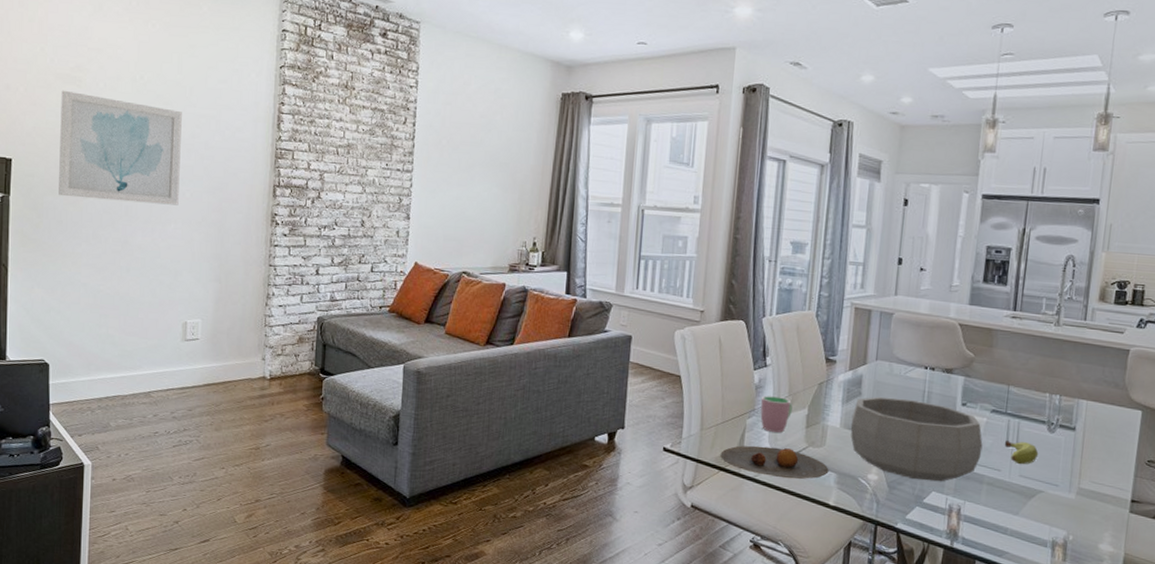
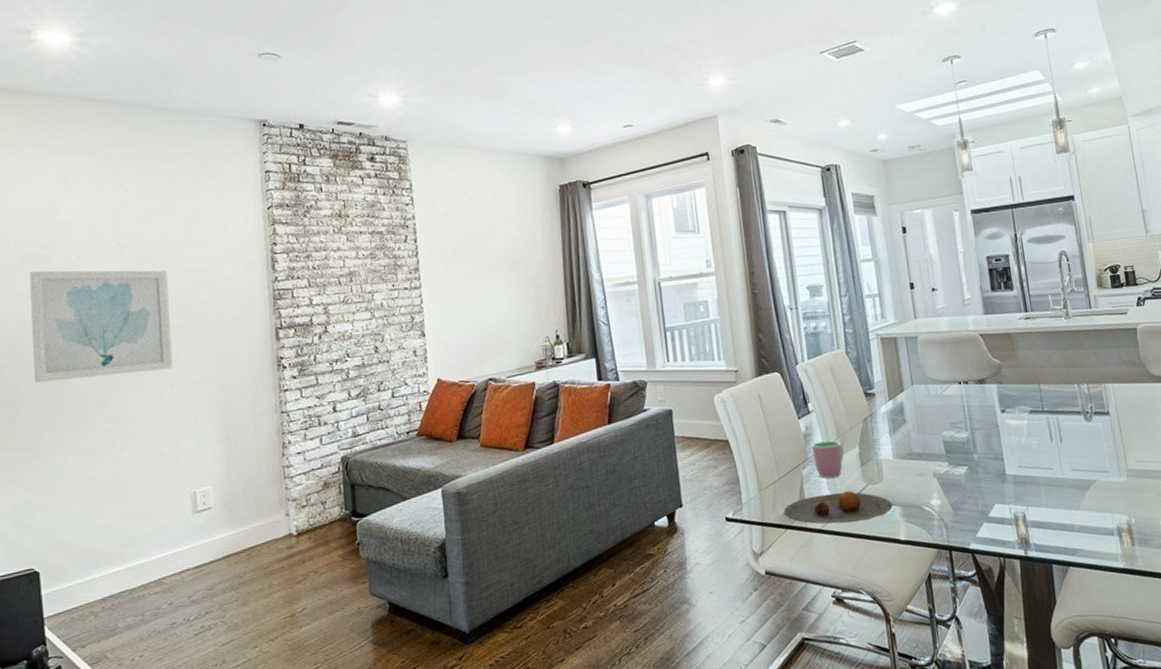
decorative bowl: present [850,396,983,482] -> none [901,416,1032,496]
fruit: present [1004,441,1039,465] -> none [1049,435,1083,459]

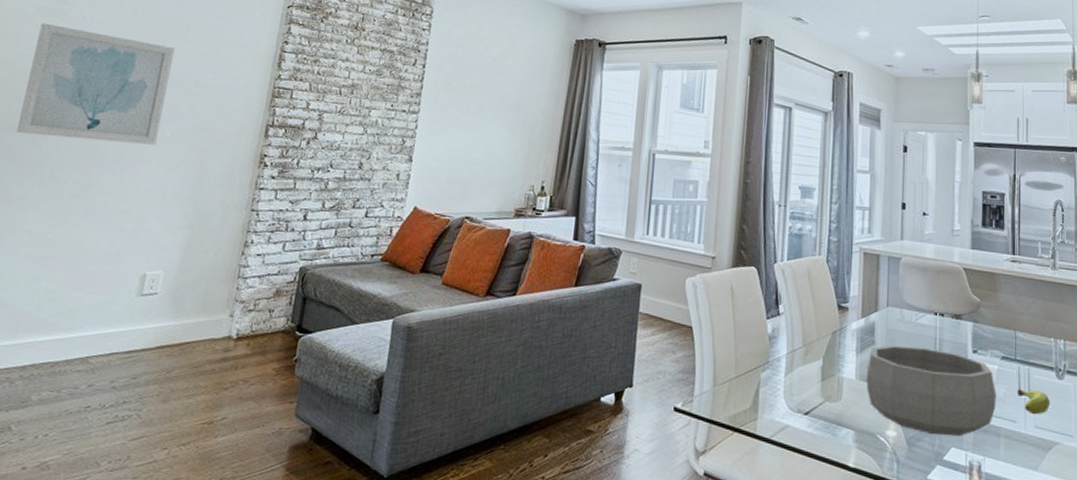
plate: present [783,491,893,524] -> none [734,402,847,439]
cup: present [812,440,844,479] -> none [774,346,807,387]
decorative bowl: none [901,416,1032,496] -> present [866,345,996,437]
fruit: none [1049,435,1083,459] -> present [1017,389,1051,415]

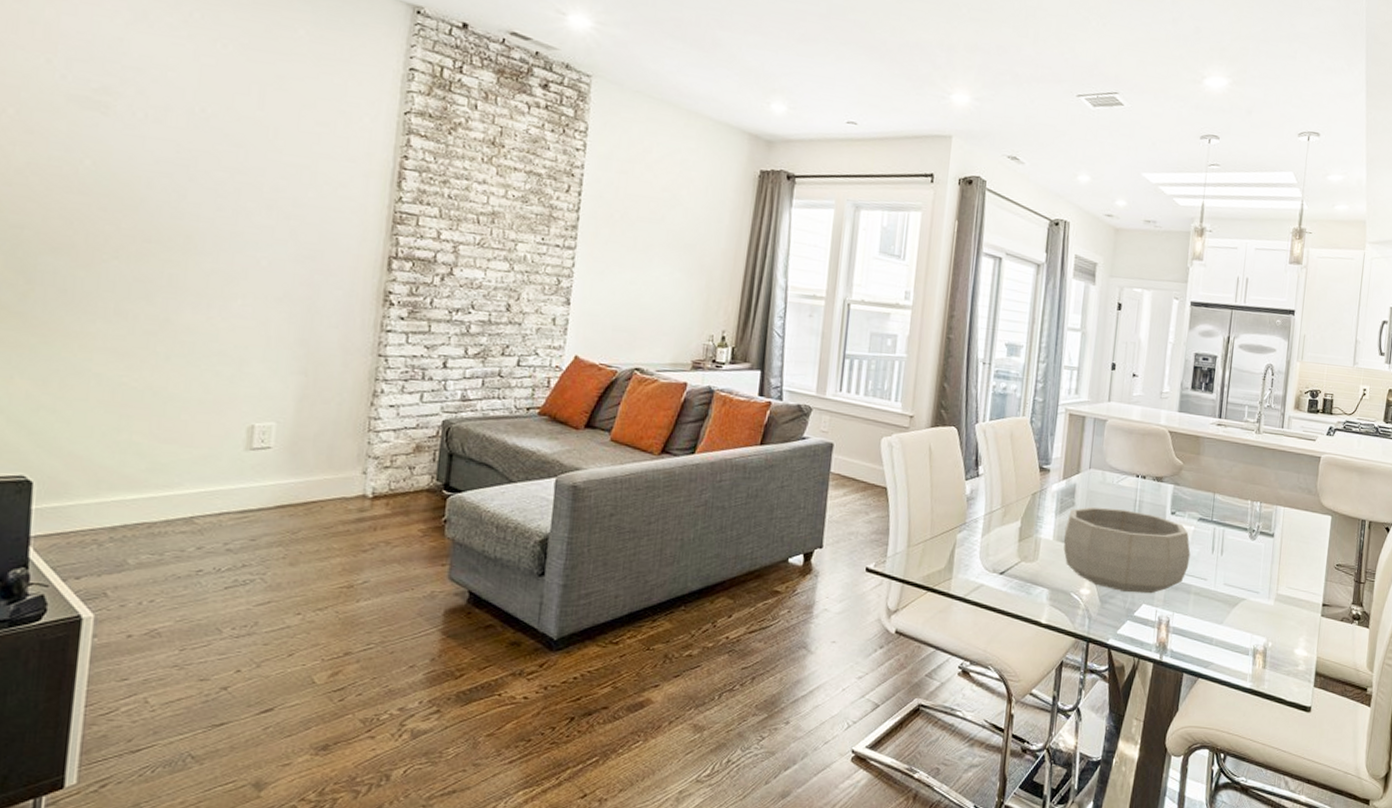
wall art: present [17,22,175,145] -> none [63,117,261,276]
fruit: present [1017,389,1051,415] -> none [1210,549,1242,573]

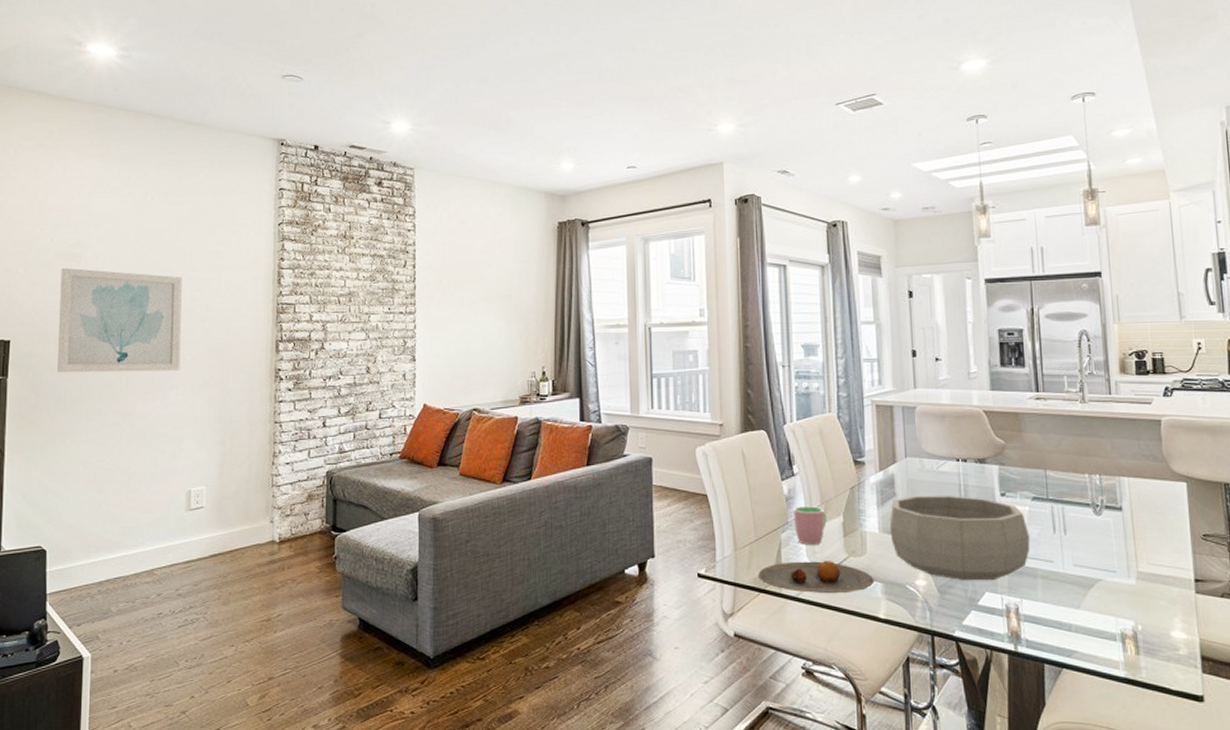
wall art: none [63,117,261,276] -> present [58,267,182,373]
plate: none [928,562,1042,597] -> present [758,561,874,594]
cup: none [971,508,1005,547] -> present [794,506,827,545]

